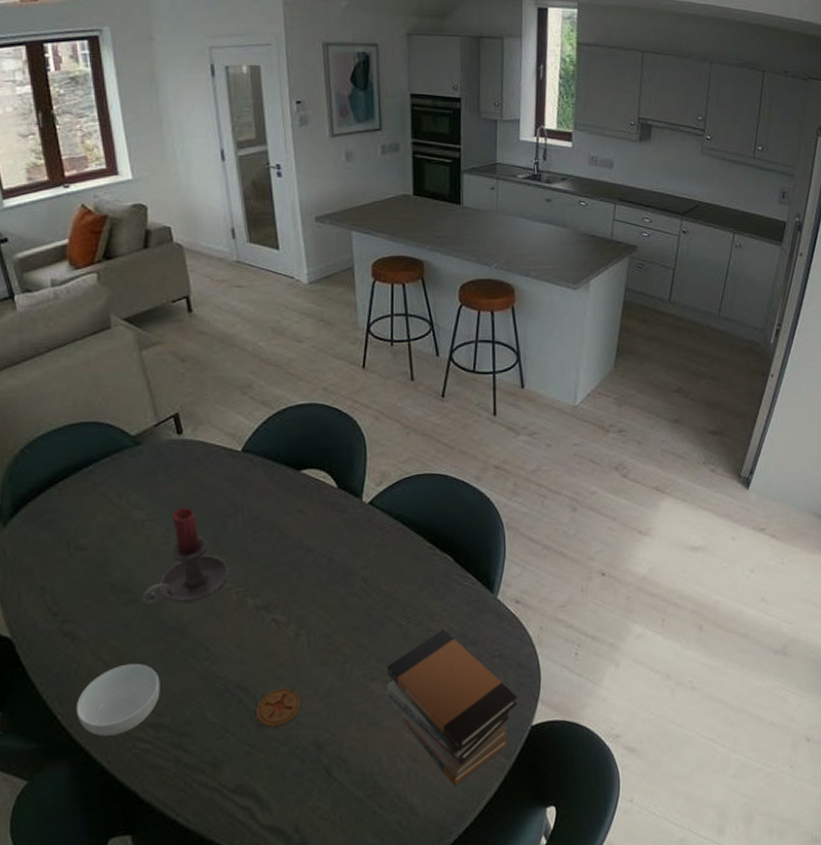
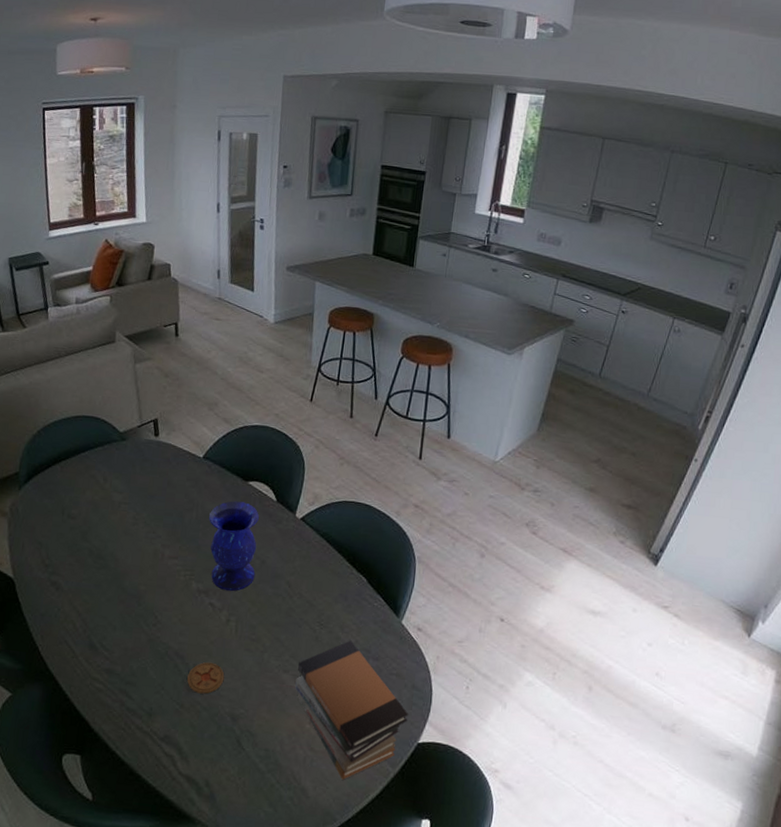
cereal bowl: present [75,663,160,736] -> none [52,616,117,672]
candle holder: present [141,507,229,605] -> none [111,496,181,577]
vase: none [259,495,323,602] -> present [209,501,259,592]

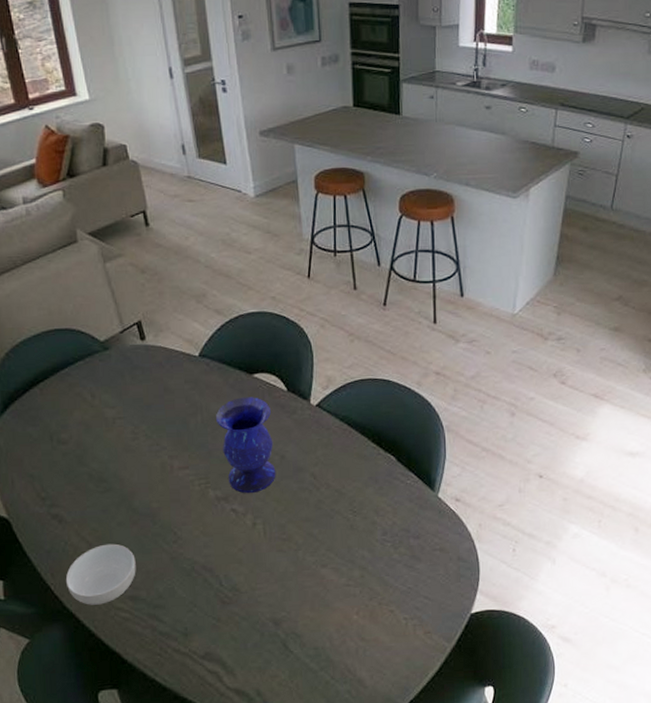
cereal bowl: none [52,616,117,672] -> present [65,543,136,605]
coaster: present [187,662,225,694] -> none [220,570,260,604]
book stack: present [295,640,409,780] -> none [335,523,458,664]

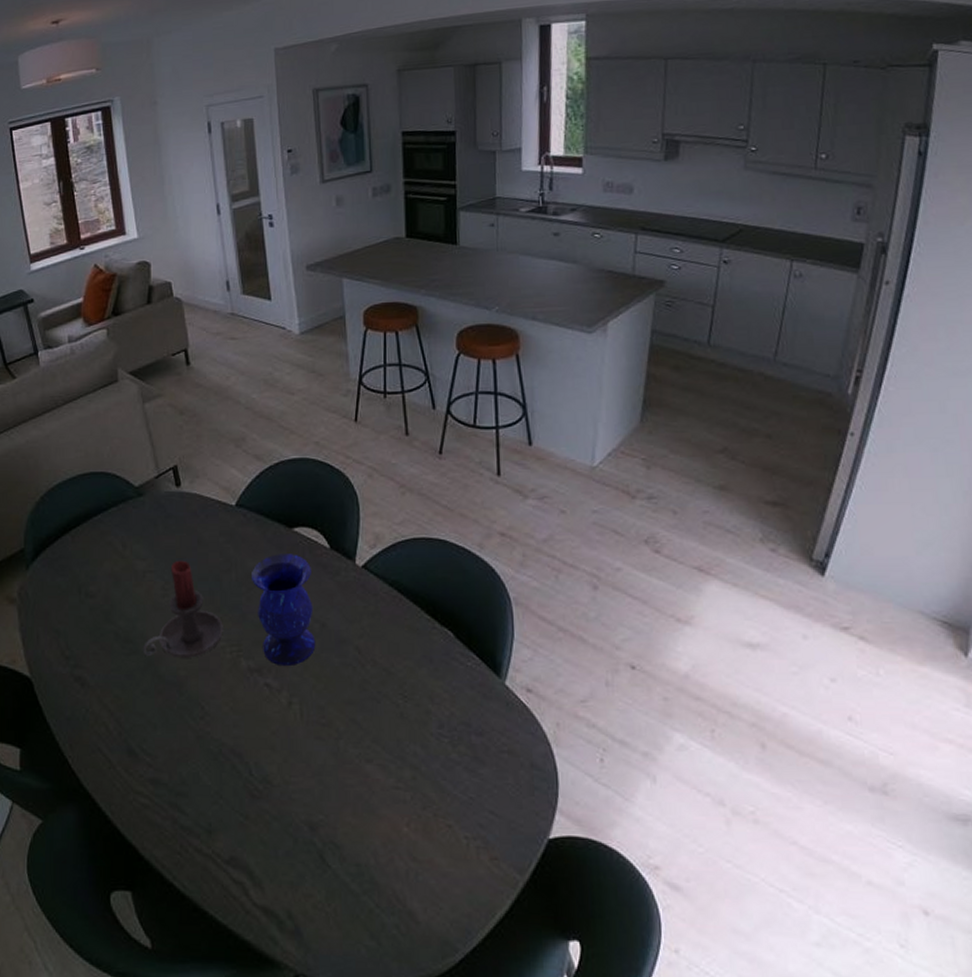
cereal bowl: present [65,543,136,605] -> none [84,714,159,786]
candle holder: none [116,406,192,494] -> present [142,560,223,658]

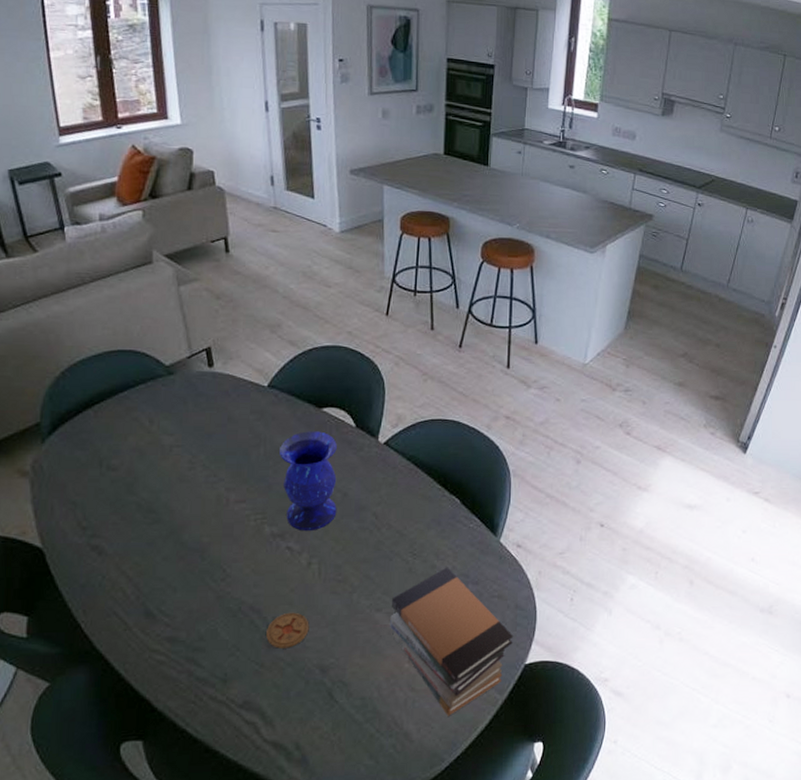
candle holder: present [142,560,223,658] -> none [165,435,249,526]
coaster: none [249,758,294,800] -> present [266,612,309,649]
book stack: none [382,713,532,896] -> present [390,567,514,716]

